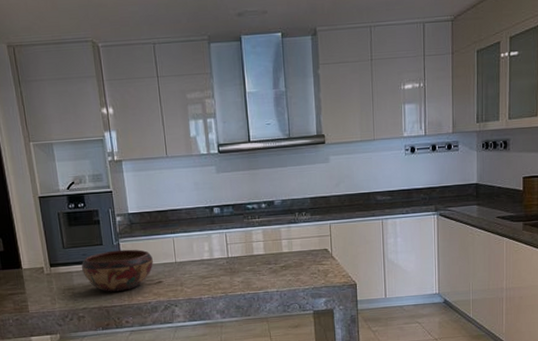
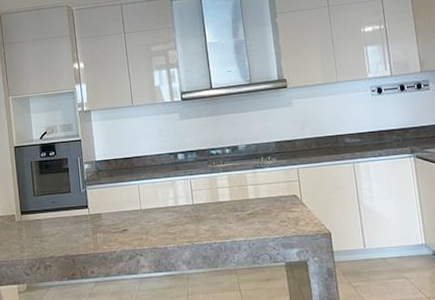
decorative bowl: present [81,249,154,292] -> none [49,196,120,240]

